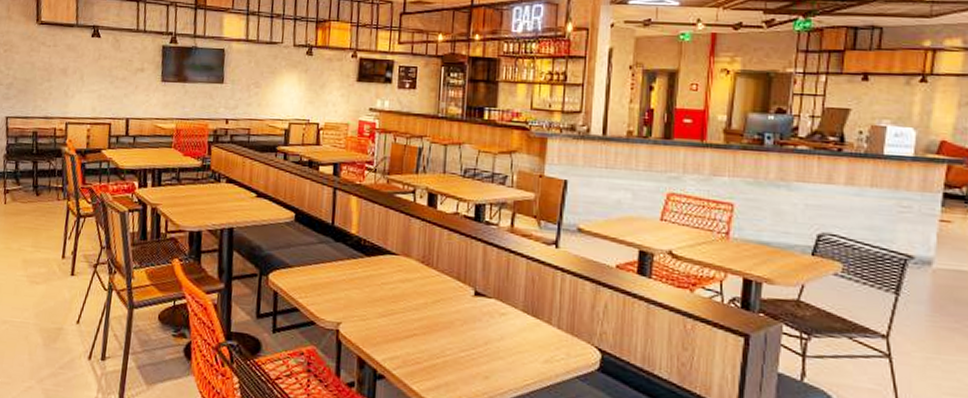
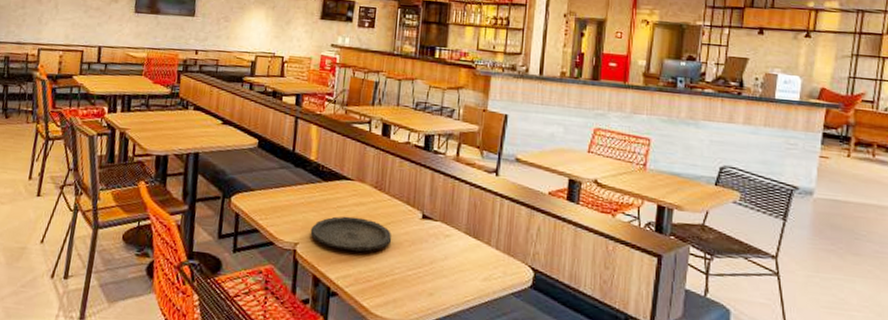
plate: none [353,293,442,332] -> present [310,216,392,252]

